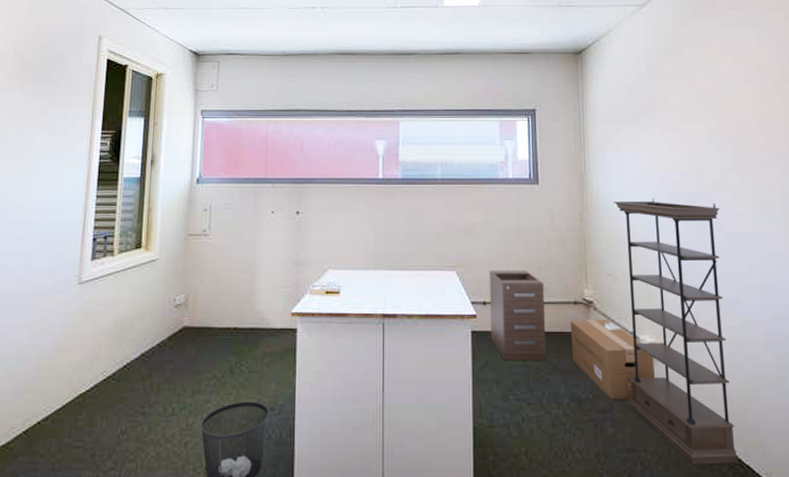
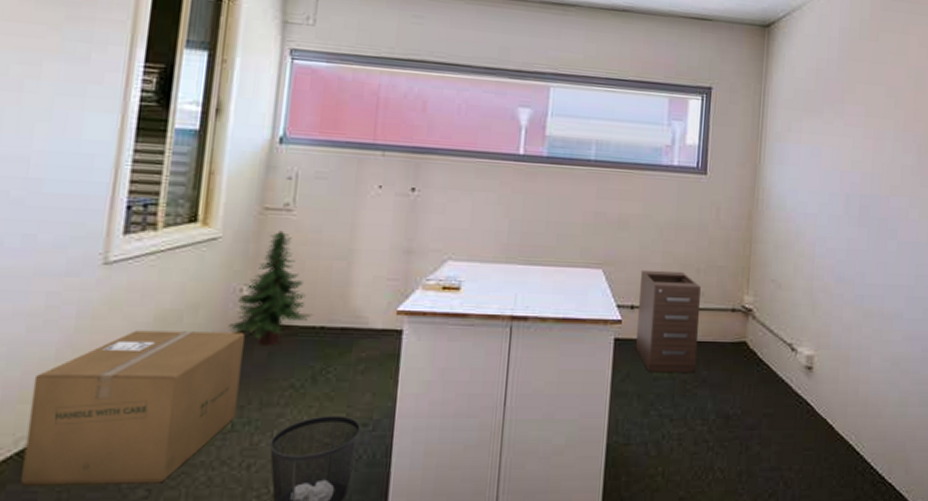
box: none [27,334,178,458] -> present [21,330,245,486]
tree: none [167,251,229,345] -> present [229,230,314,346]
box: present [570,318,656,400] -> none [724,328,810,416]
bookshelf: present [613,198,738,465] -> none [777,199,896,484]

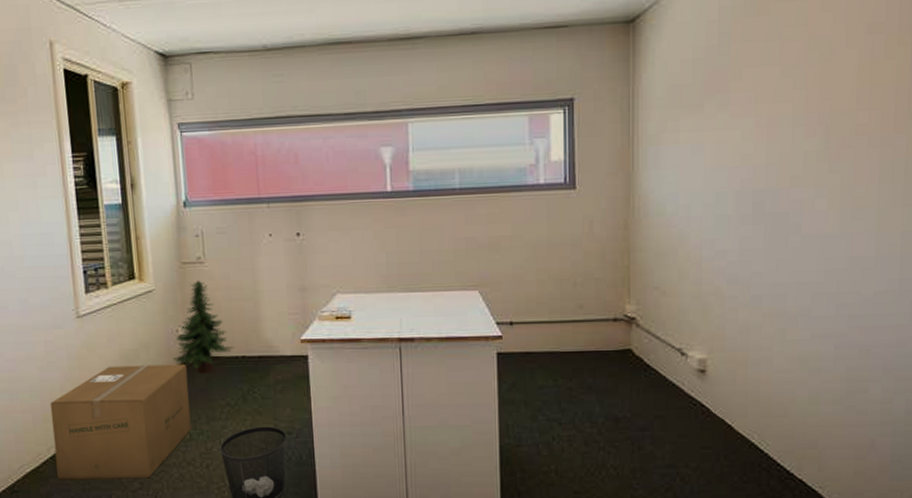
filing cabinet: present [636,269,701,372] -> none [516,286,581,381]

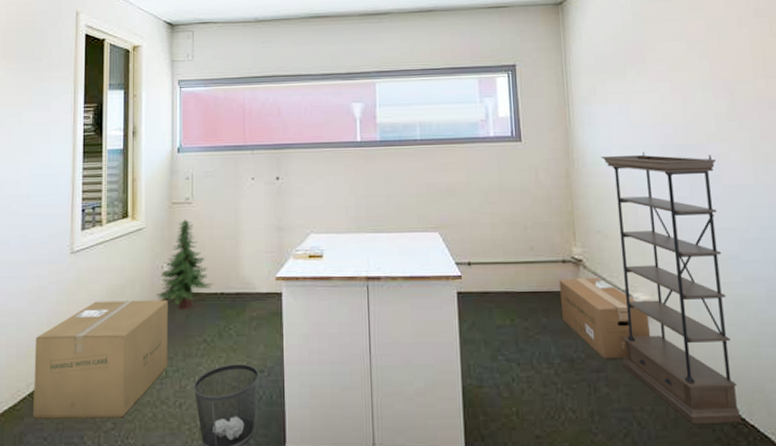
box: none [608,336,704,418] -> present [559,277,651,359]
bookshelf: none [665,199,799,480] -> present [600,152,741,425]

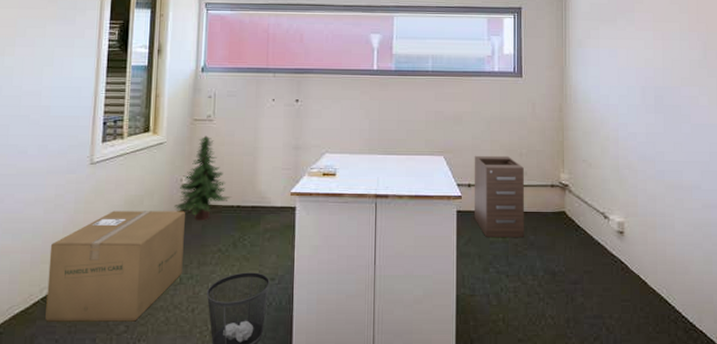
filing cabinet: none [472,229,536,321] -> present [474,155,525,237]
box: present [559,277,651,359] -> none [547,200,623,273]
bookshelf: present [600,152,741,425] -> none [590,91,692,330]

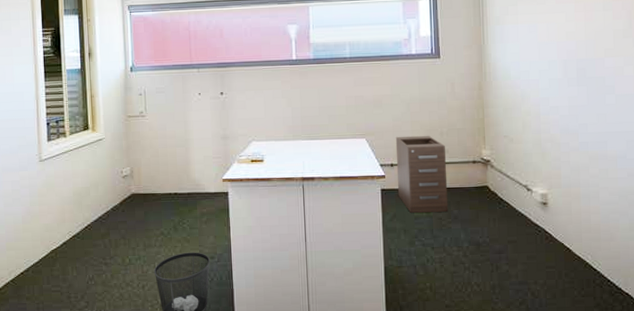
box: present [45,211,185,322] -> none [13,200,131,300]
tree: present [174,135,232,221] -> none [118,130,169,208]

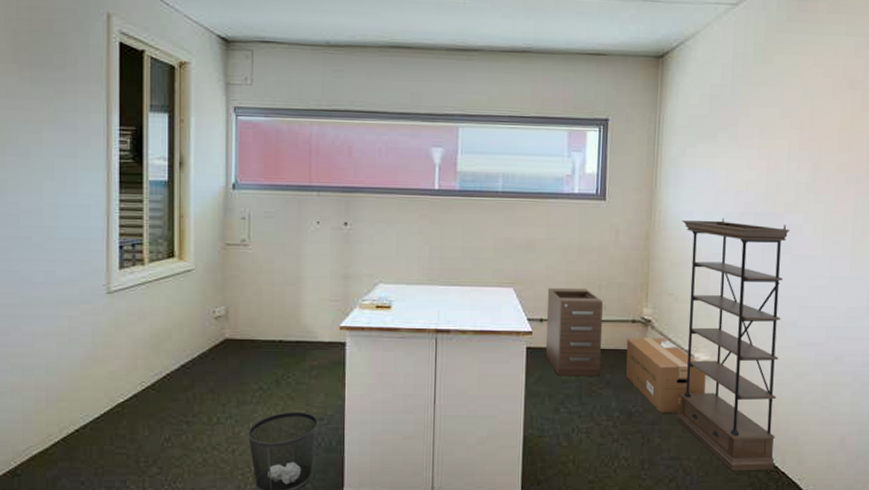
box: none [469,175,547,243] -> present [626,337,706,413]
bookshelf: none [510,66,618,294] -> present [676,218,791,472]

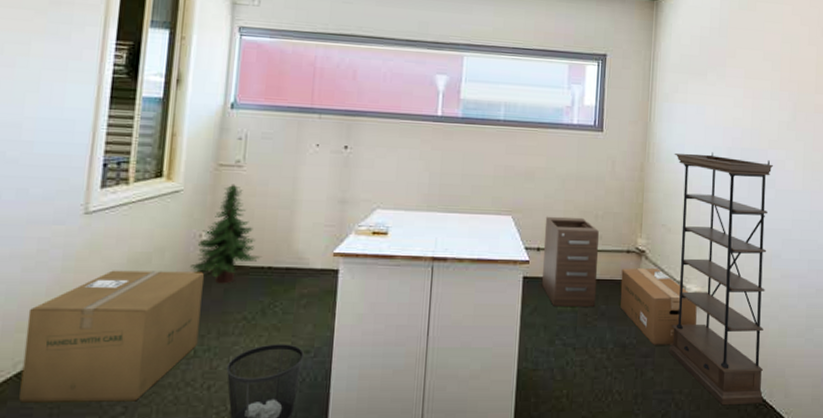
box: none [67,345,220,463] -> present [19,270,204,403]
tree: none [207,262,273,357] -> present [190,184,263,284]

